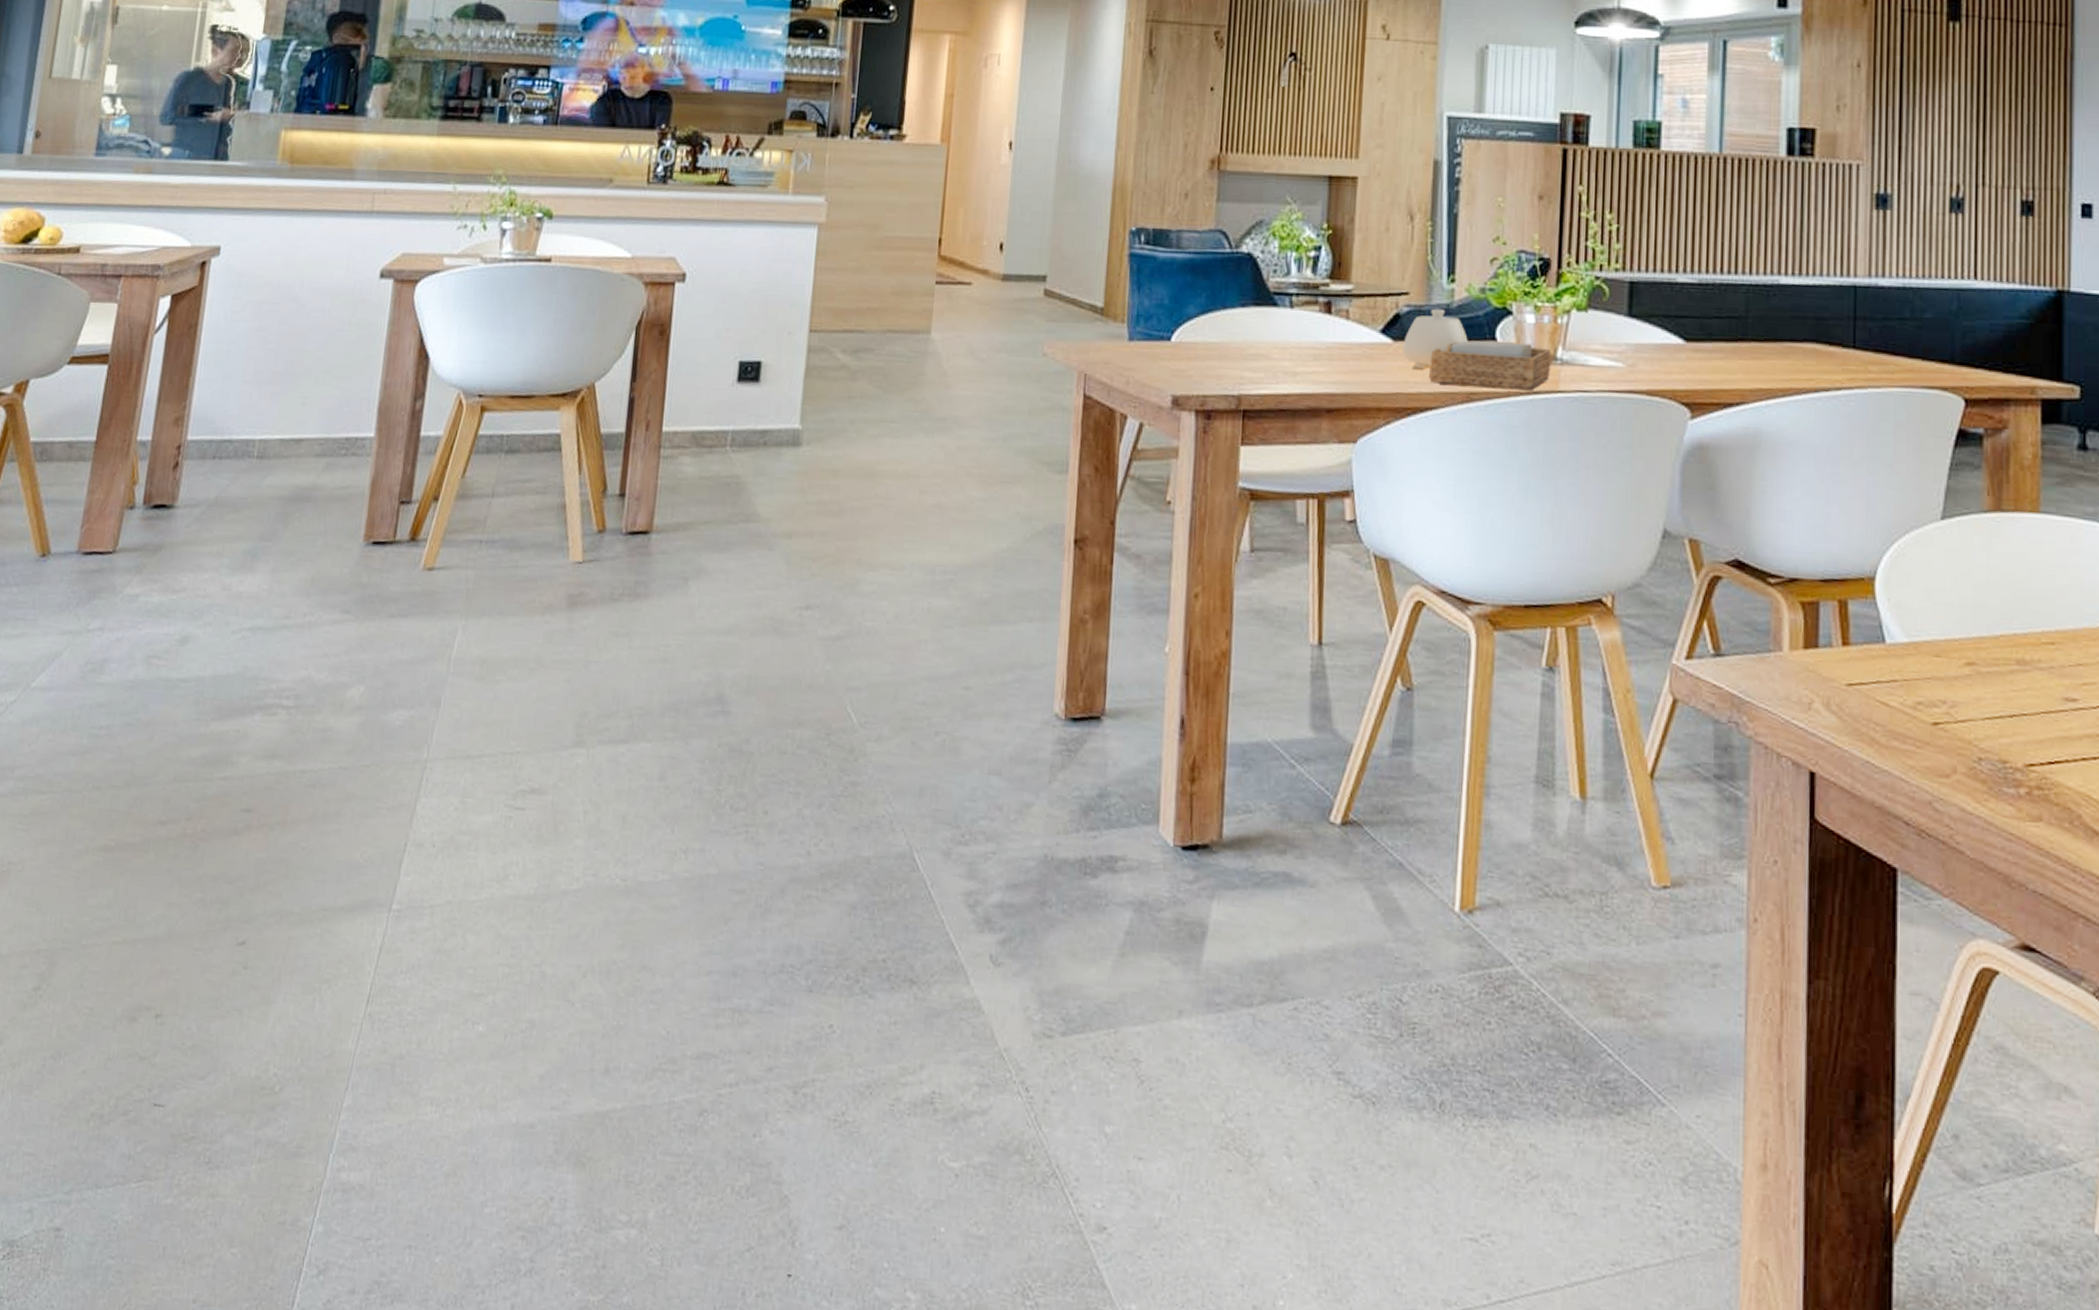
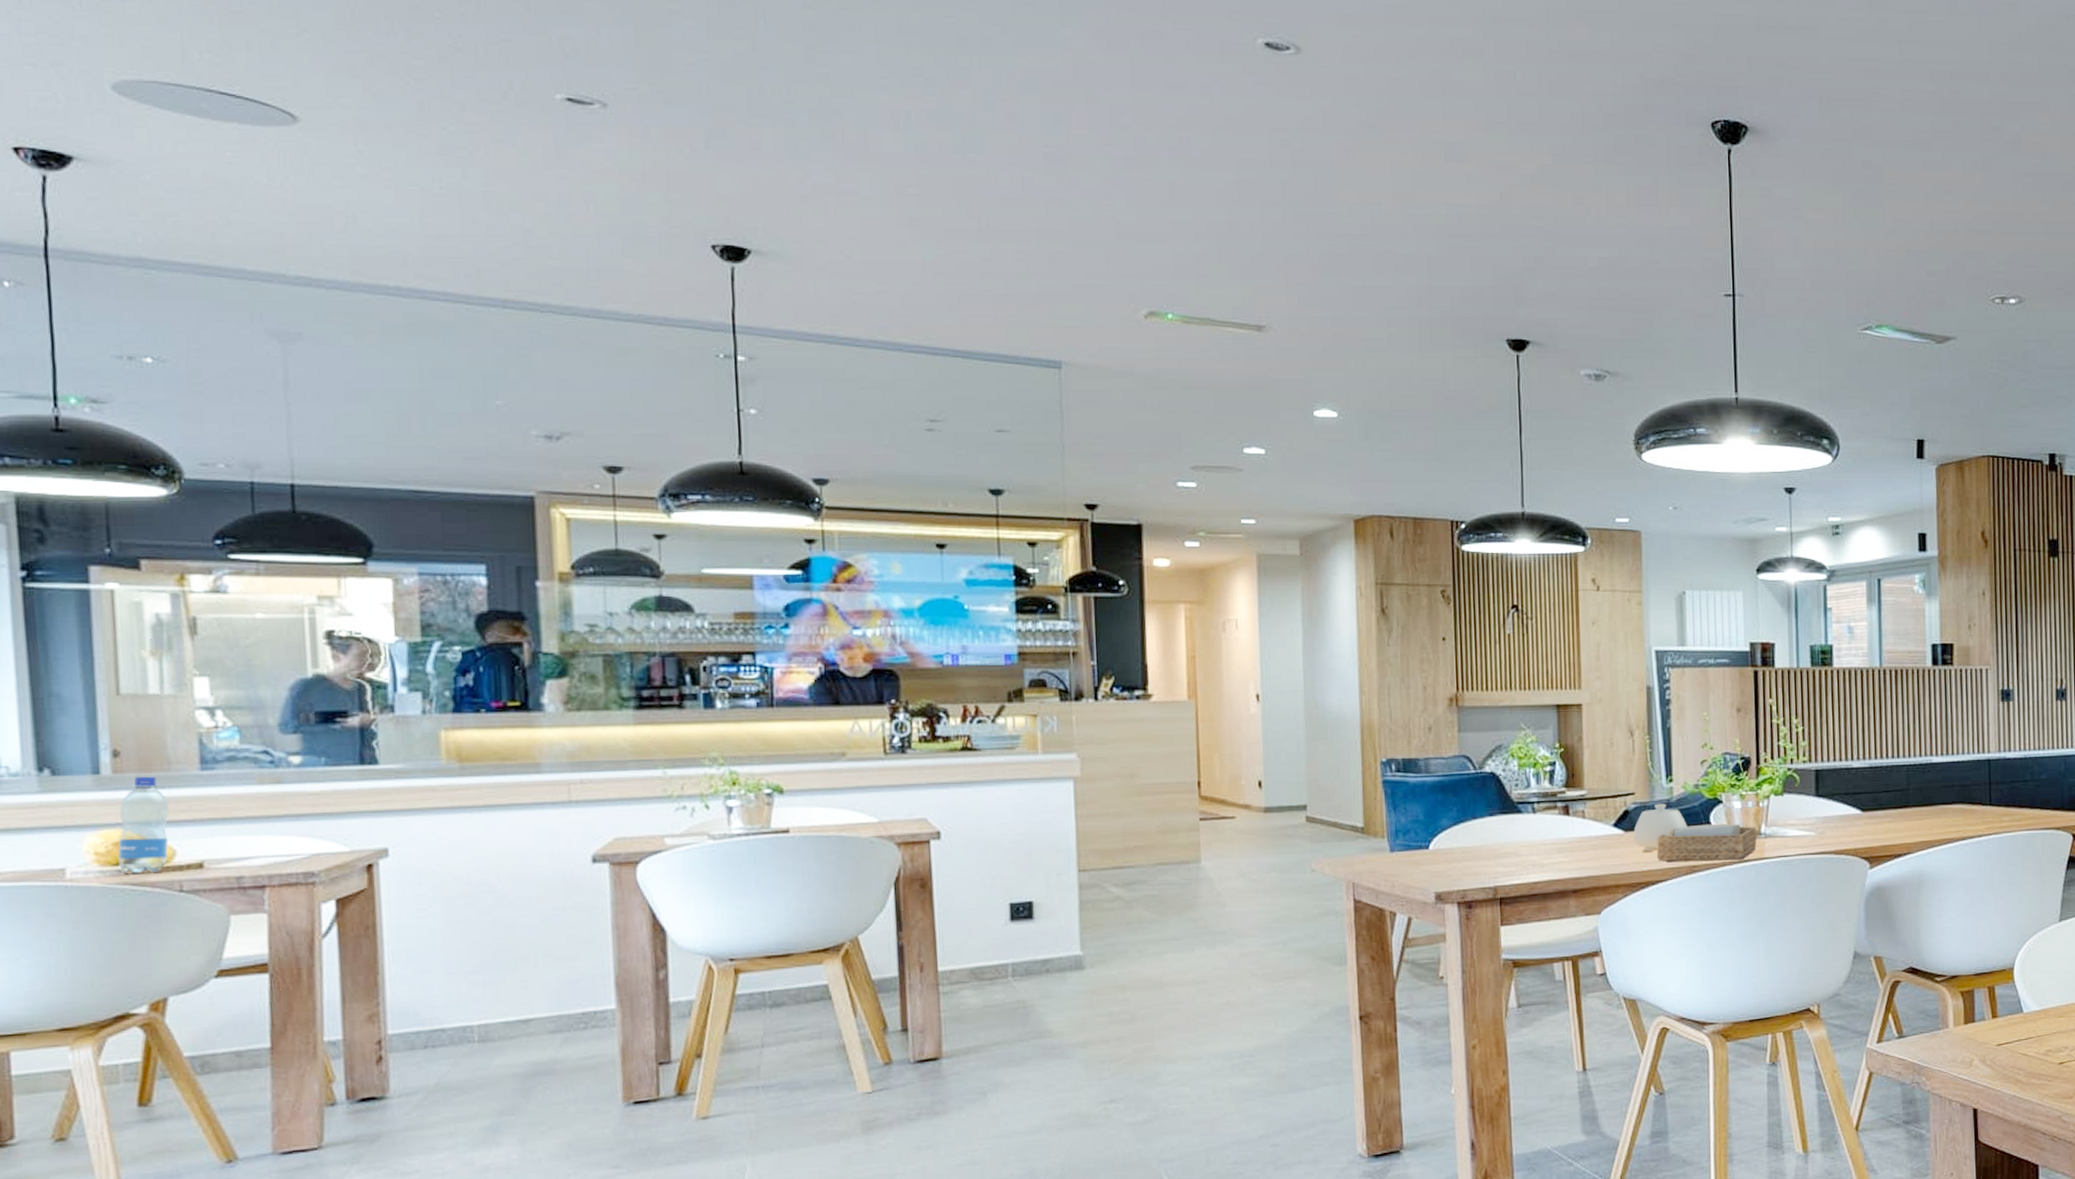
bottle: none [19,158,66,254] -> present [118,776,169,873]

